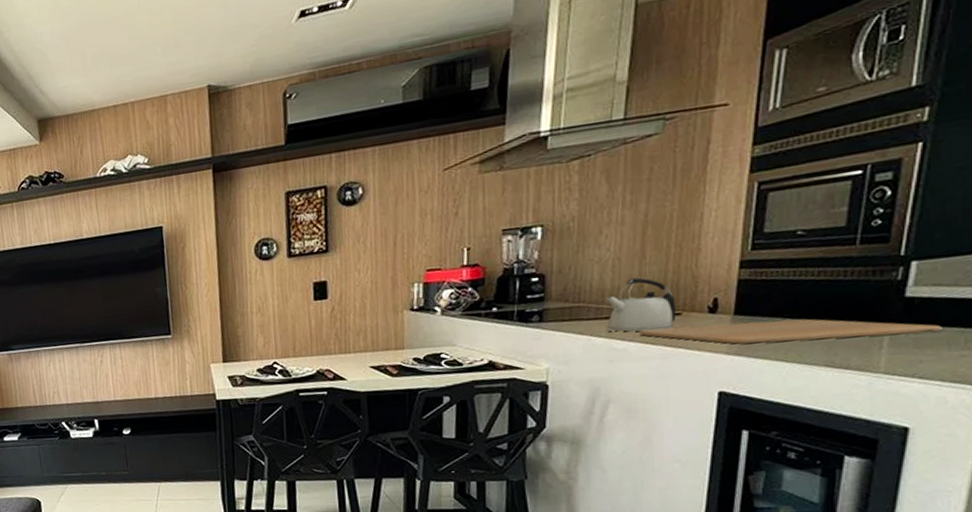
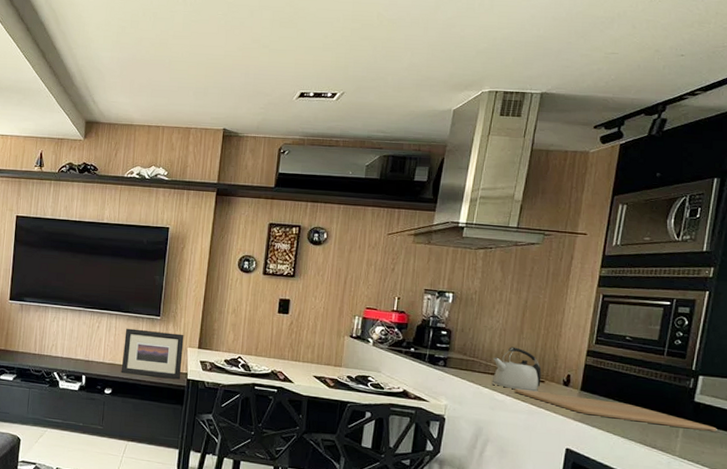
picture frame: none [133,349,207,409] -> present [122,328,184,380]

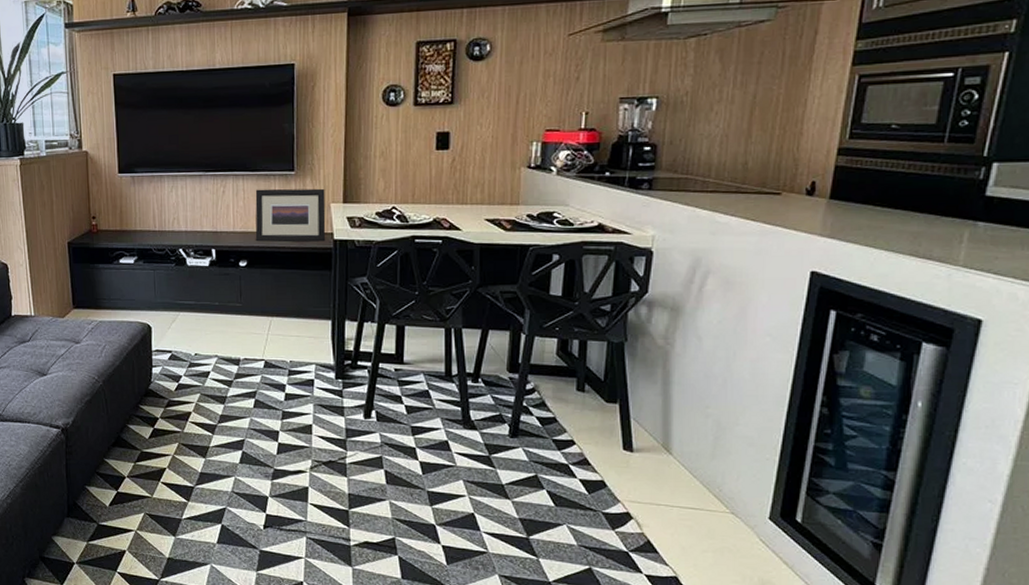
kettle: present [491,347,542,392] -> none [711,155,777,208]
chopping board: present [514,388,717,433] -> none [741,205,1017,232]

